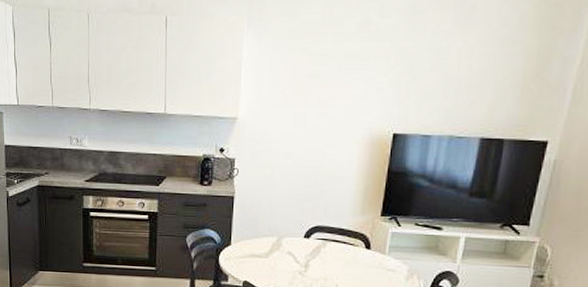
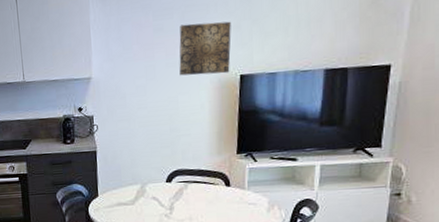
wall art: none [330,73,390,130] -> present [179,21,231,76]

